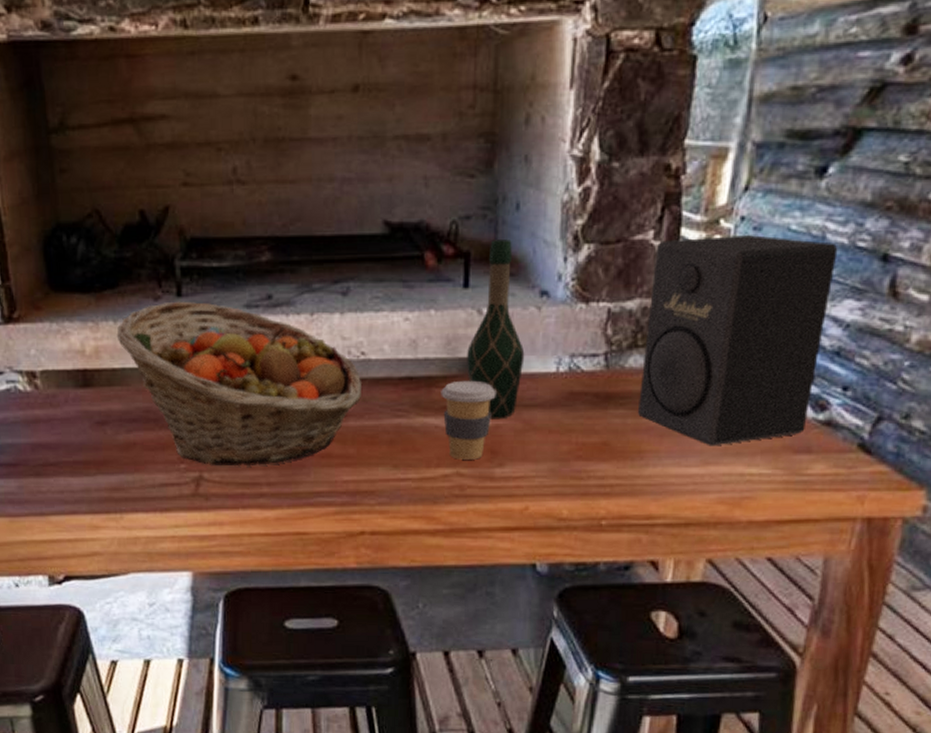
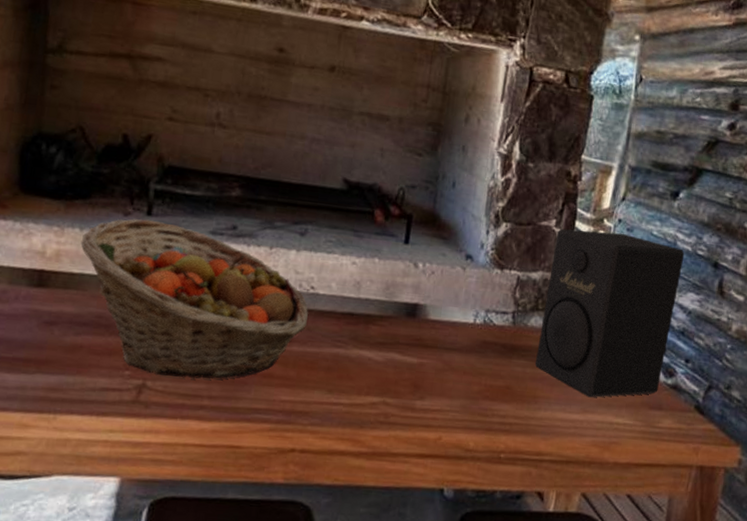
coffee cup: present [441,380,496,460] -> none [376,321,424,391]
wine bottle: present [467,239,525,420] -> none [401,208,450,359]

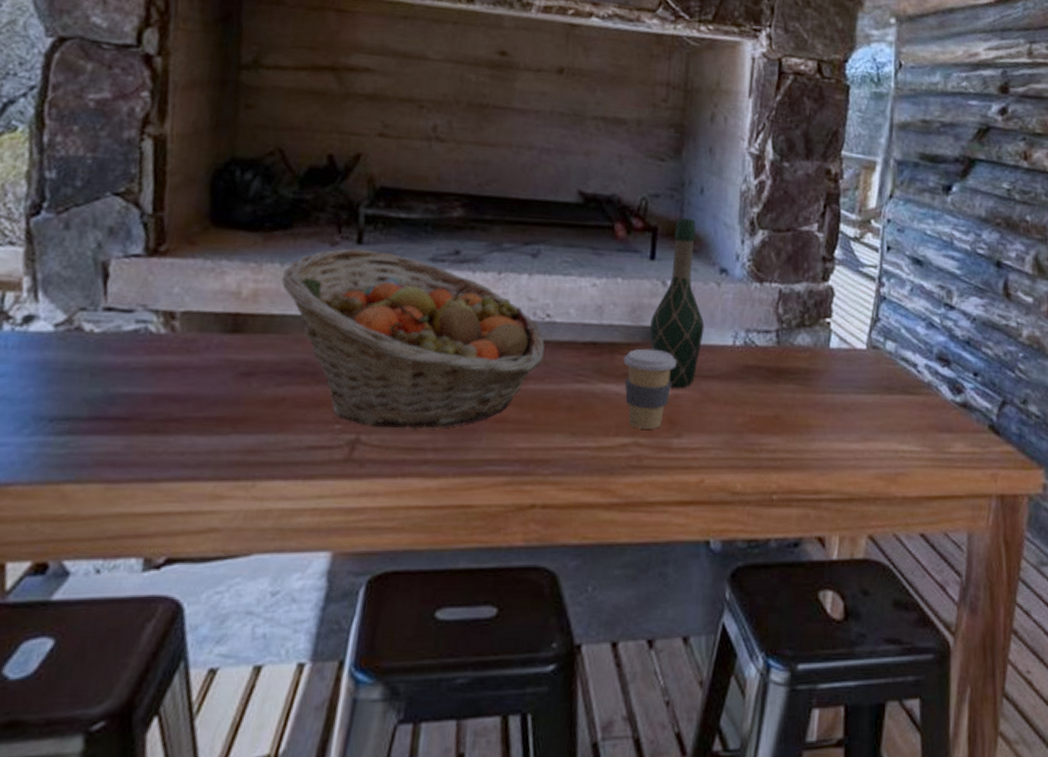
coffee cup: none [376,321,424,391] -> present [623,348,677,429]
wine bottle: none [401,208,450,359] -> present [650,218,705,389]
speaker: present [535,228,685,398] -> none [806,233,963,423]

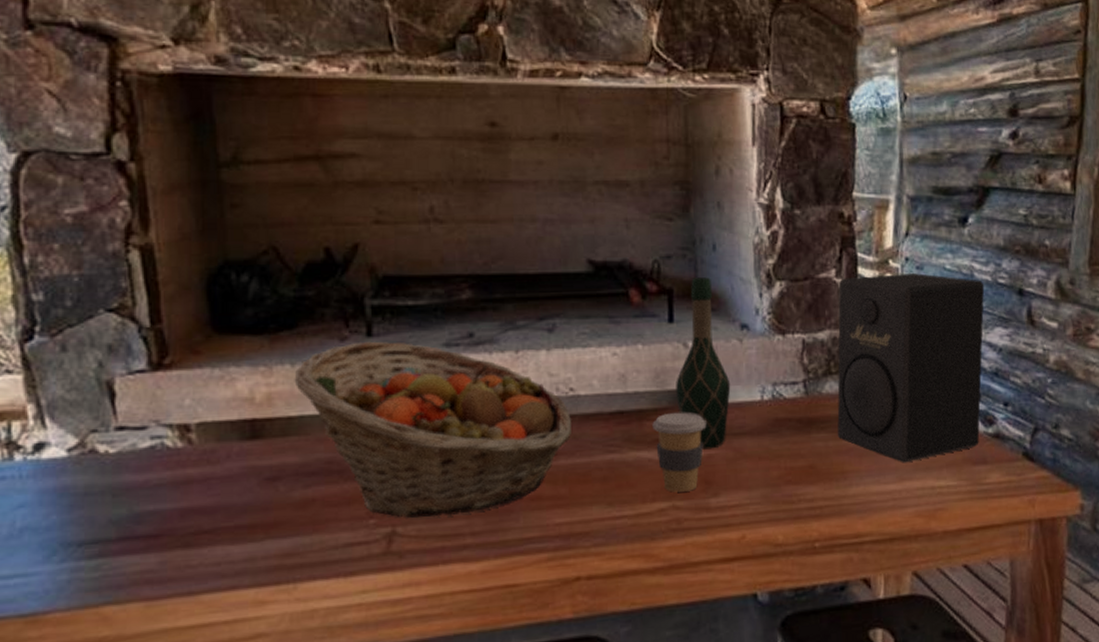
speaker: none [806,233,963,423] -> present [837,273,985,463]

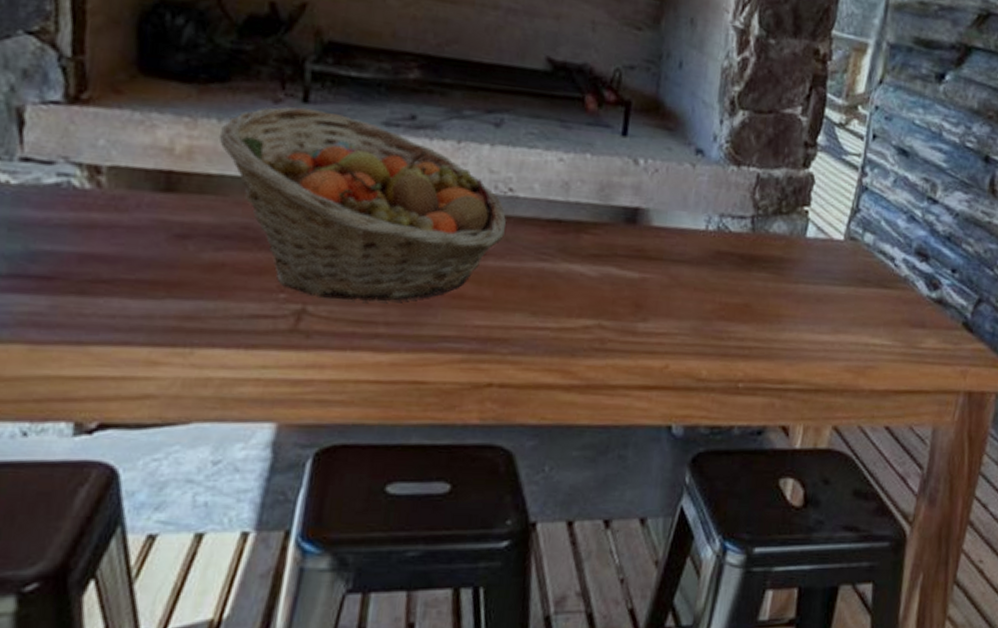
coffee cup: present [652,412,707,492] -> none [589,229,646,312]
wine bottle: present [676,277,731,450] -> none [618,93,677,273]
speaker: present [837,273,985,463] -> none [779,117,951,316]

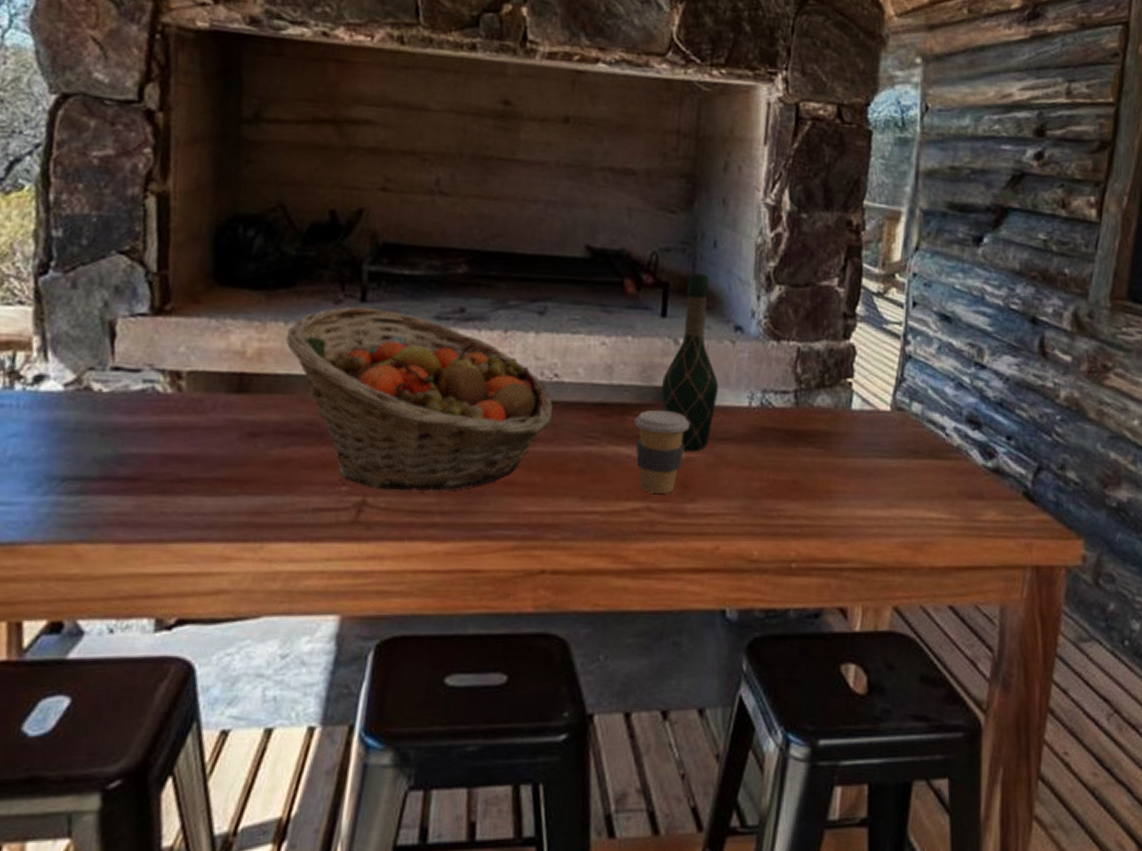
coffee cup: none [589,229,646,312] -> present [634,409,690,494]
wine bottle: none [618,93,677,273] -> present [661,273,719,452]

